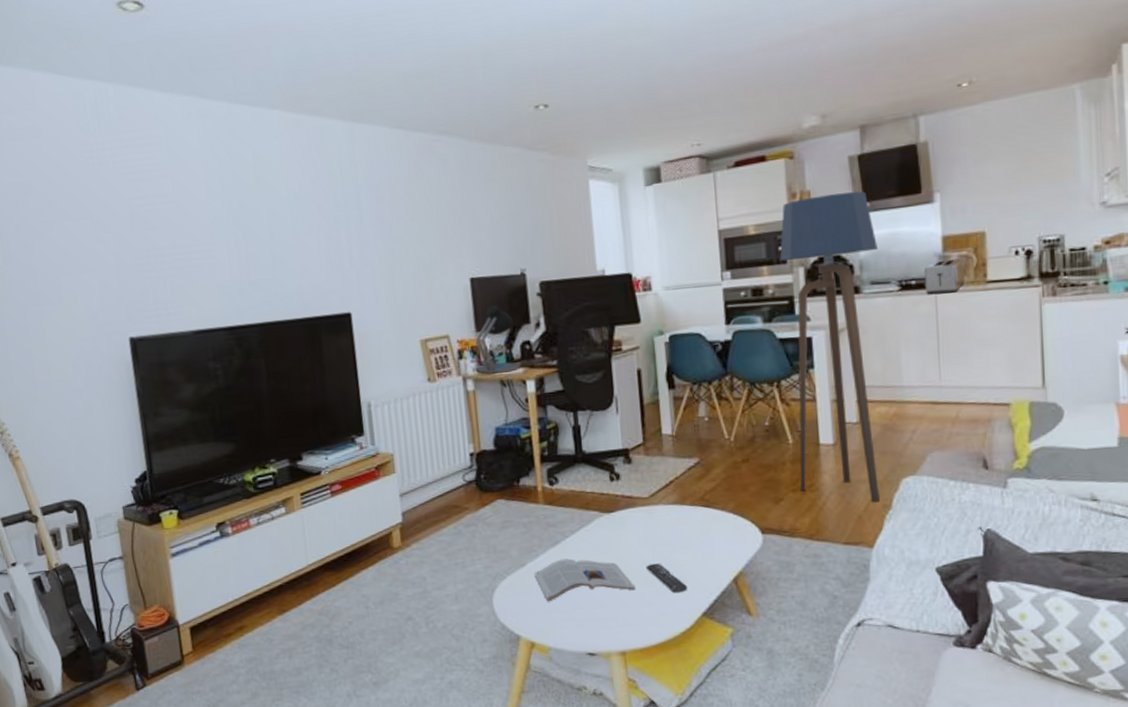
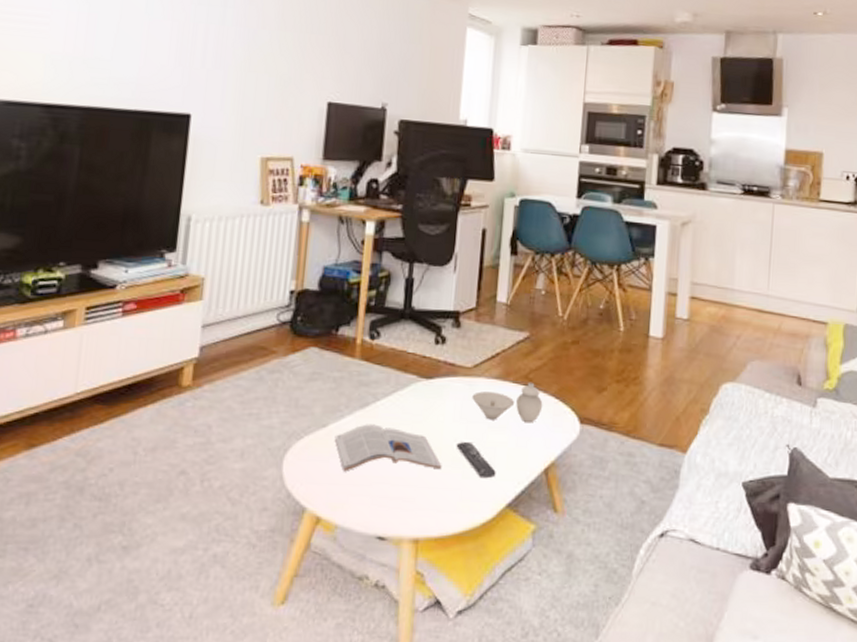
desk lamp: present [475,305,521,374] -> none [314,135,365,209]
decorative bowl: none [653,502,723,542] -> present [472,382,543,423]
floor lamp: present [779,191,880,503] -> none [625,88,728,406]
toaster: present [923,258,965,294] -> none [763,171,801,206]

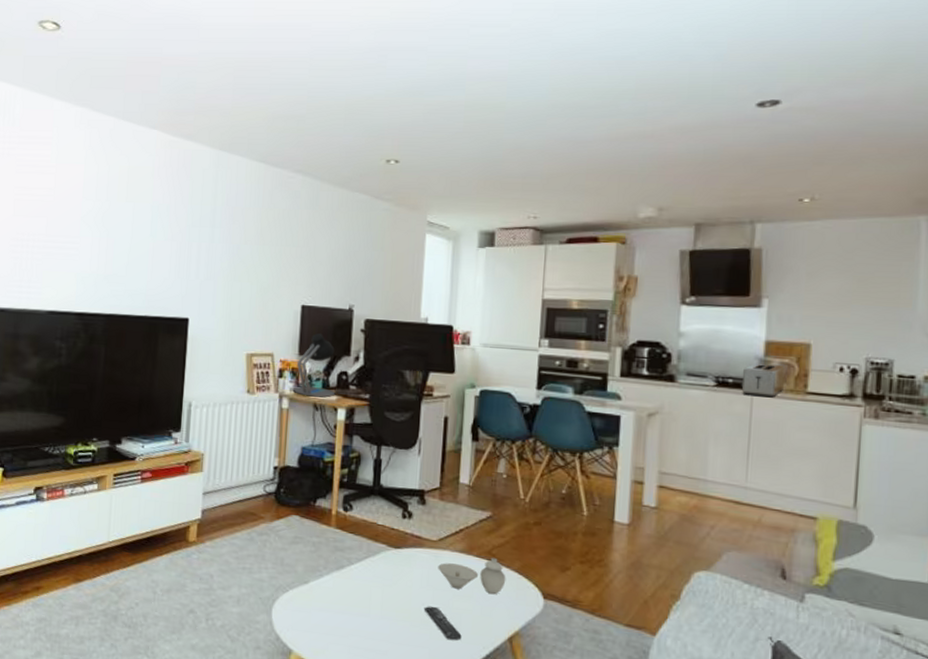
desk lamp: none [314,135,365,209] -> present [292,333,336,398]
magazine: present [334,424,442,472] -> none [315,584,411,629]
toaster: none [763,171,801,206] -> present [740,363,785,398]

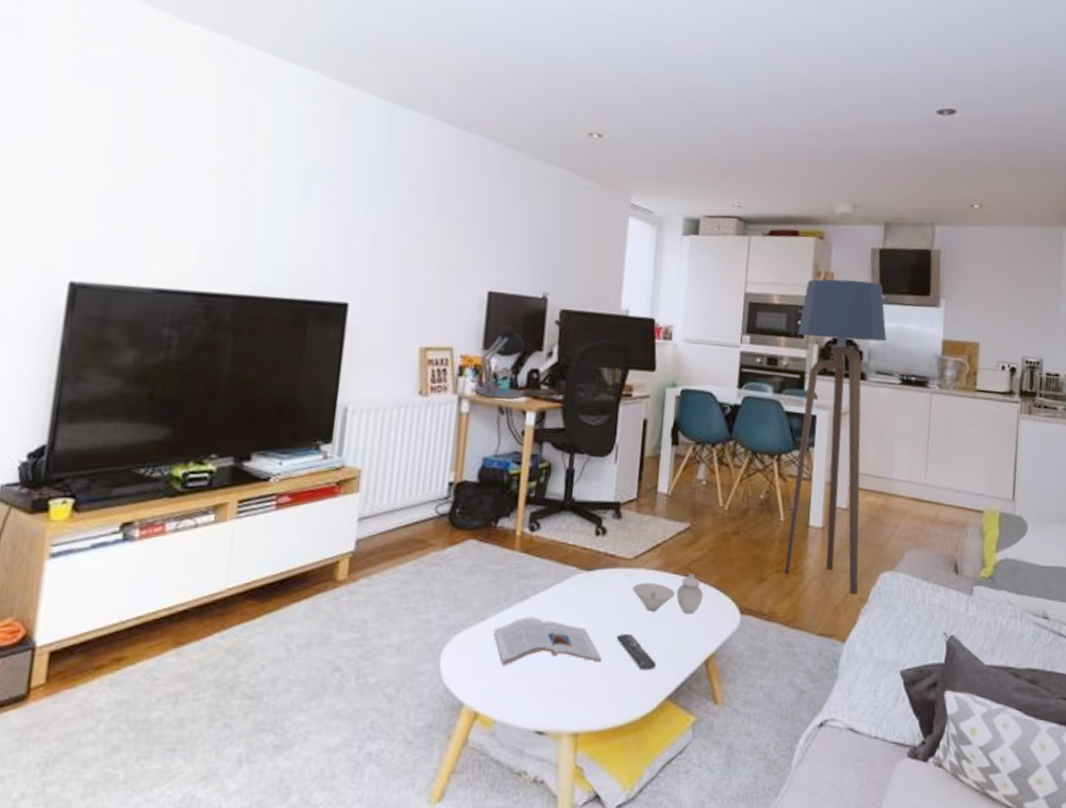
magazine: none [315,584,411,629] -> present [493,617,602,666]
floor lamp: none [589,282,699,591] -> present [785,279,887,595]
toaster: present [740,363,785,398] -> none [921,362,958,395]

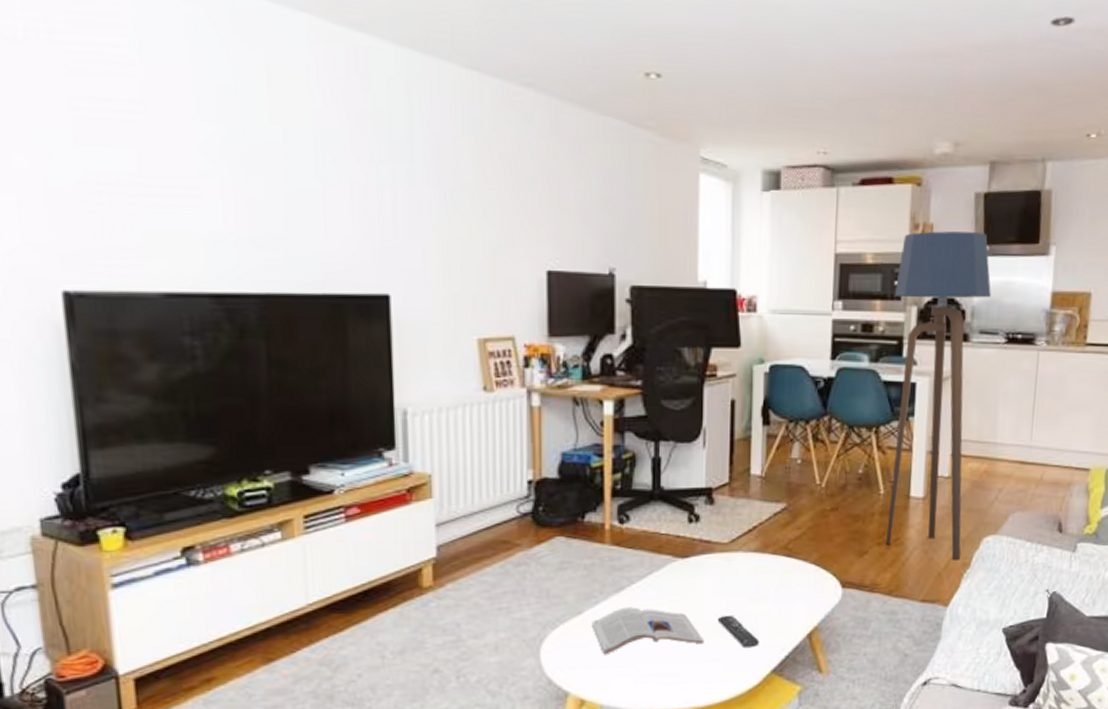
desk lamp: present [474,324,525,400] -> none [544,307,599,389]
decorative bowl: present [632,572,704,614] -> none [731,552,804,592]

